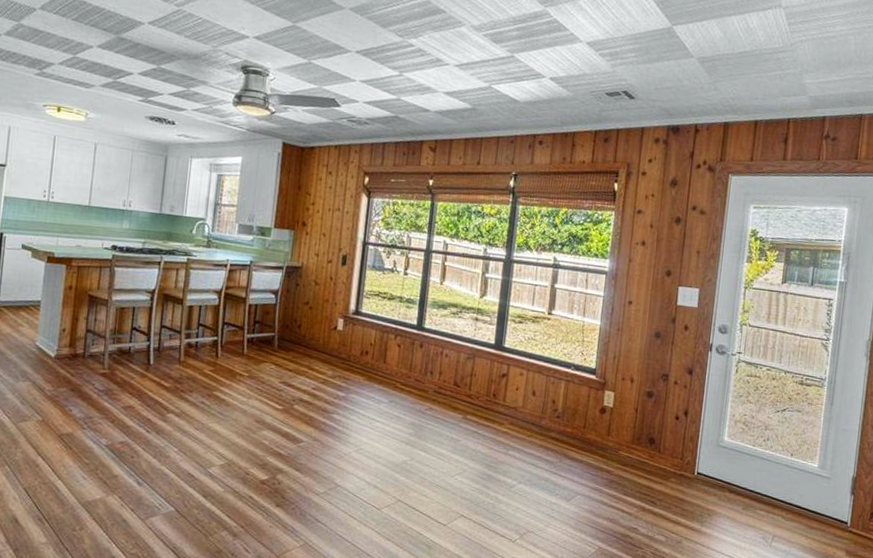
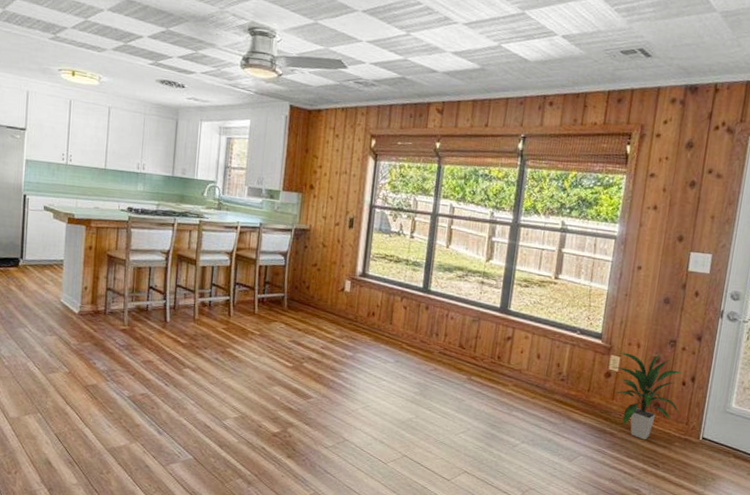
indoor plant: none [609,387,676,477] -> present [615,352,683,440]

